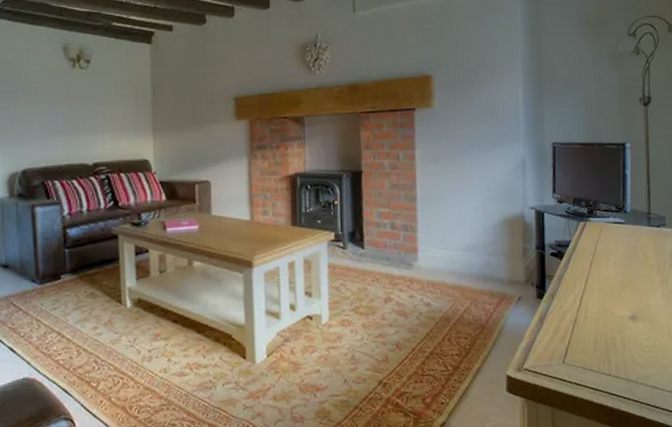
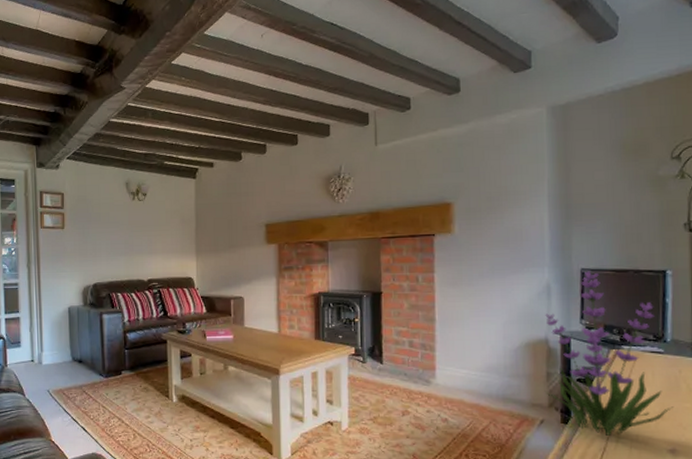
plant: none [521,145,633,309] -> present [545,271,673,437]

